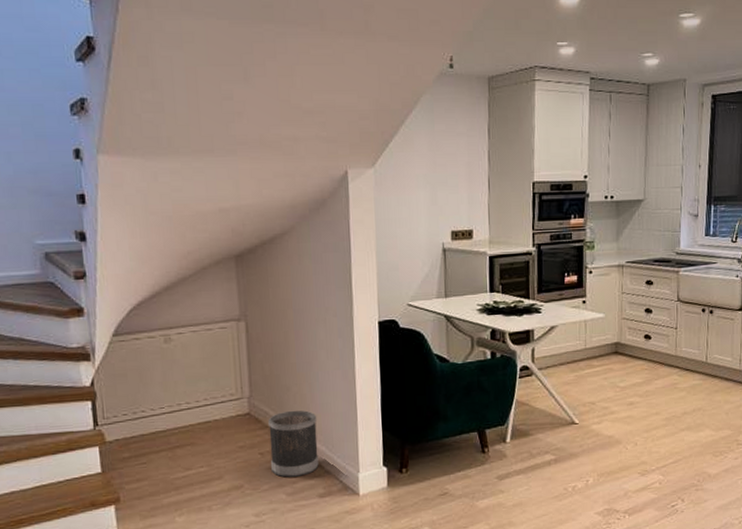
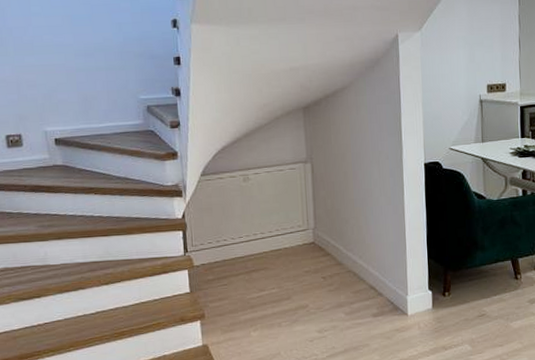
wastebasket: present [268,410,319,478] -> none [330,240,373,299]

